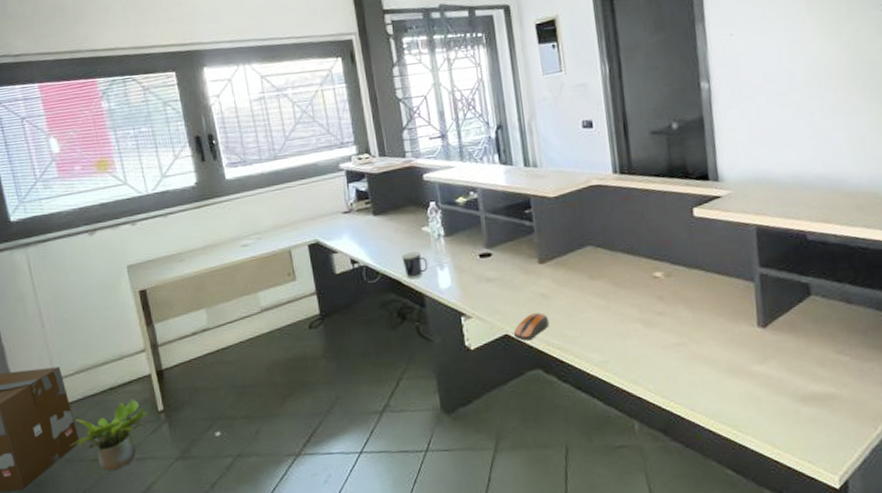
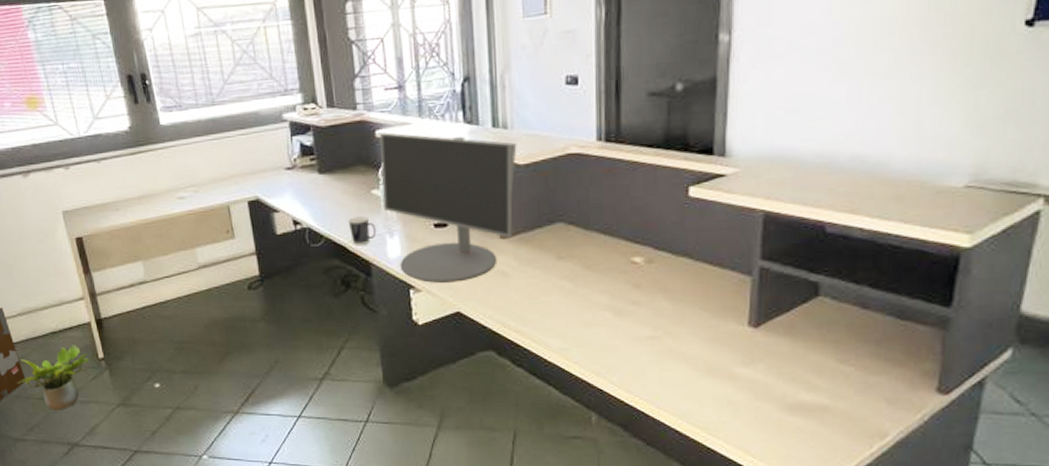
computer monitor: none [427,175,549,309] -> present [380,132,517,283]
computer mouse: present [514,313,550,341] -> none [467,292,507,320]

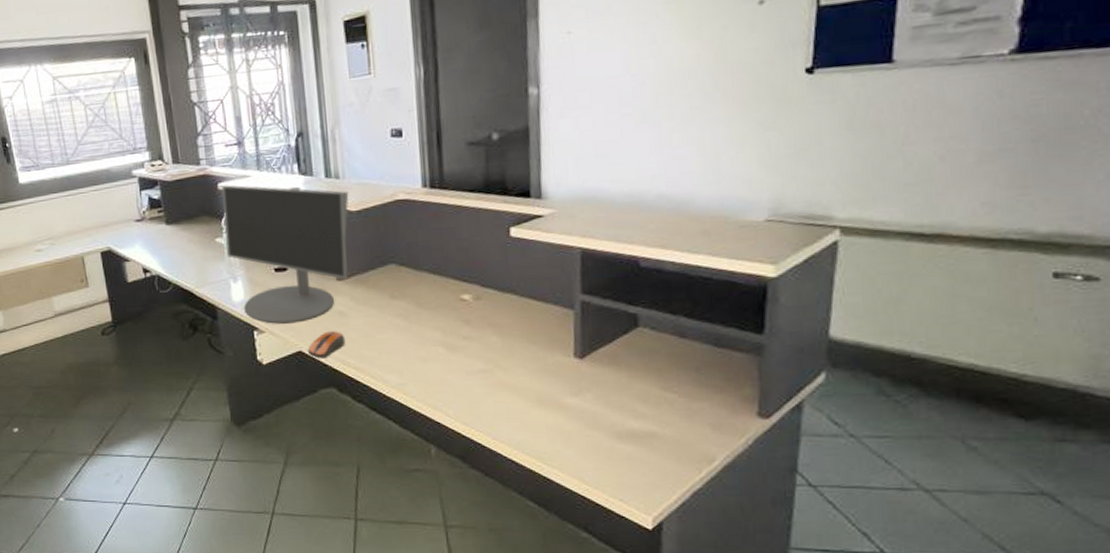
mug: present [348,216,377,245] -> none [194,263,221,290]
computer mouse: none [467,292,507,320] -> present [308,331,346,359]

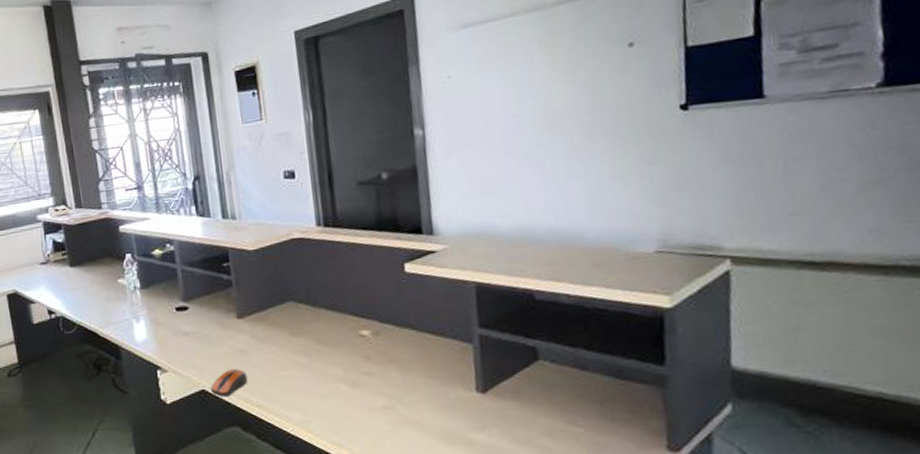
computer monitor: present [222,185,349,324] -> none [123,227,248,363]

